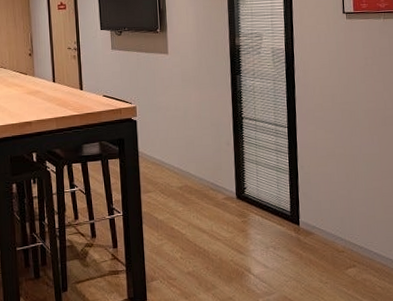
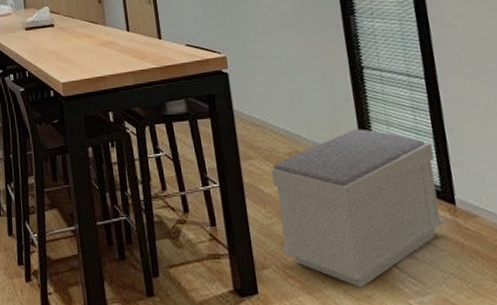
bench: none [165,167,290,292] -> present [271,129,444,288]

